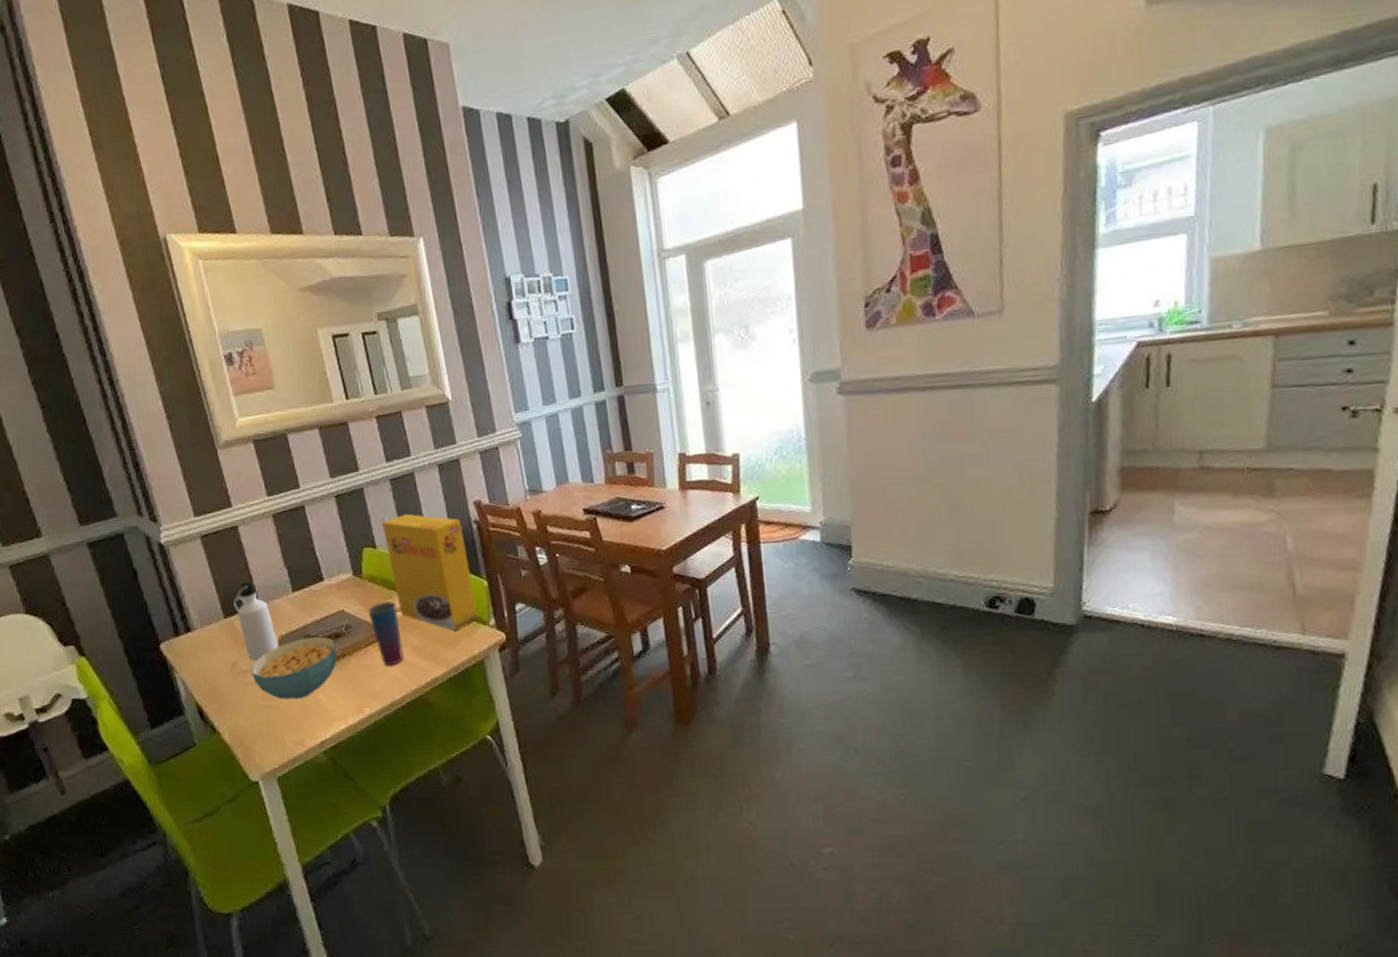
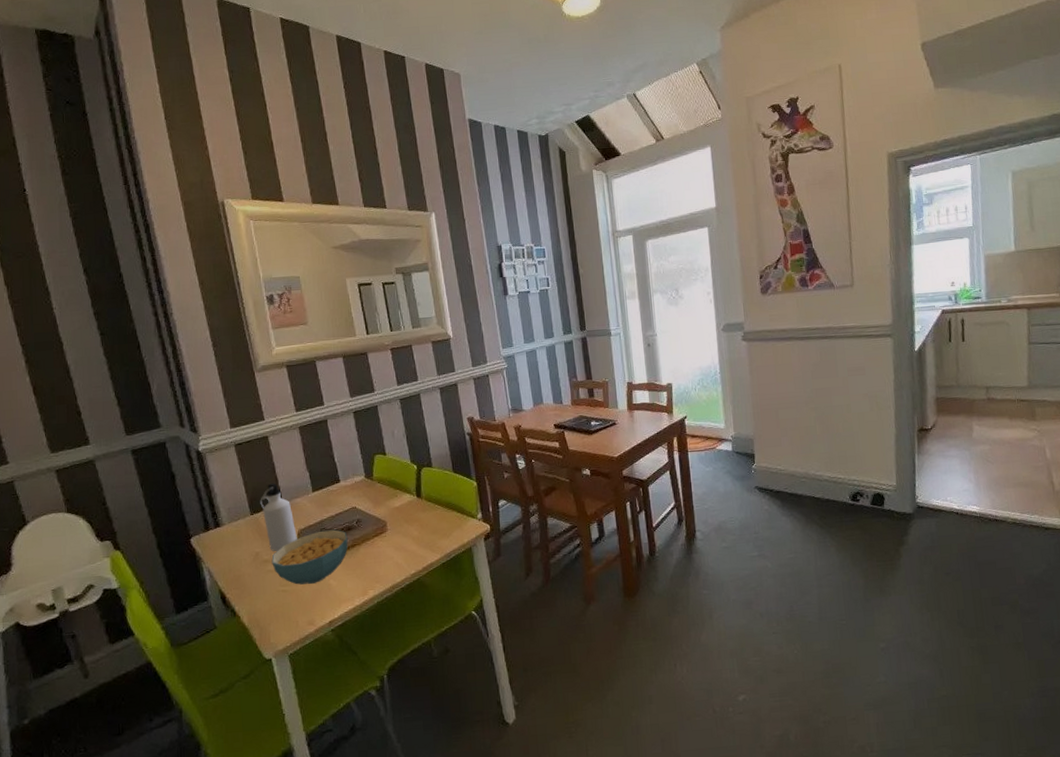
cup: present [367,601,404,666] -> none [376,499,405,554]
cereal box: present [383,513,479,631] -> none [392,427,469,523]

